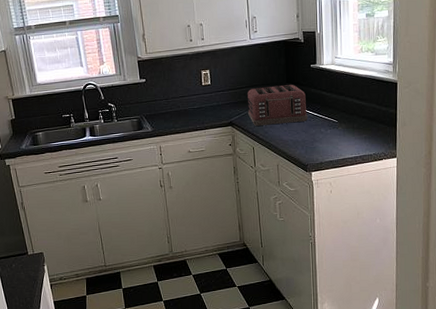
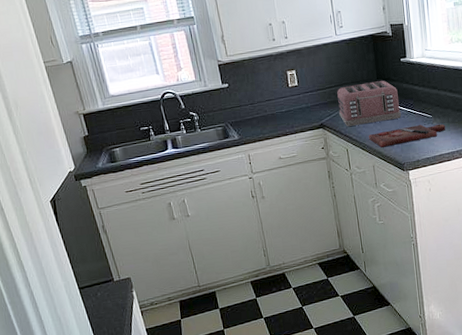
cutting board: none [275,129,350,148] -> present [369,124,446,148]

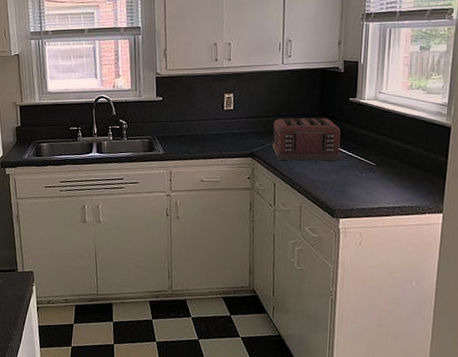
cutting board: present [369,124,446,148] -> none [300,171,390,189]

